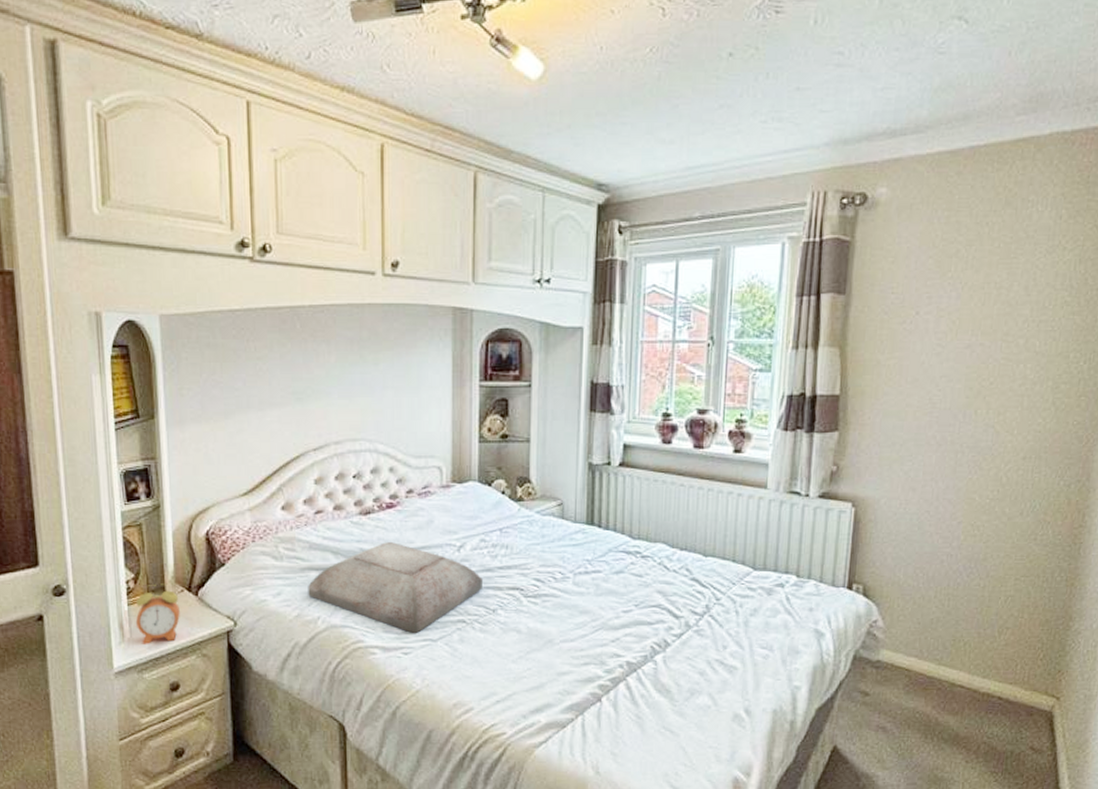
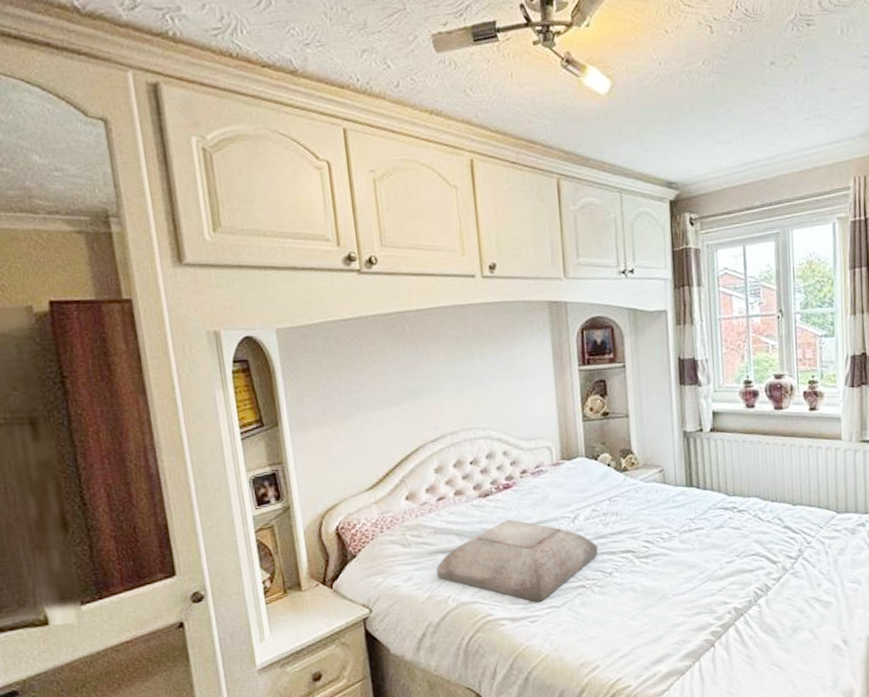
alarm clock: present [135,584,180,644] -> none [273,580,317,640]

